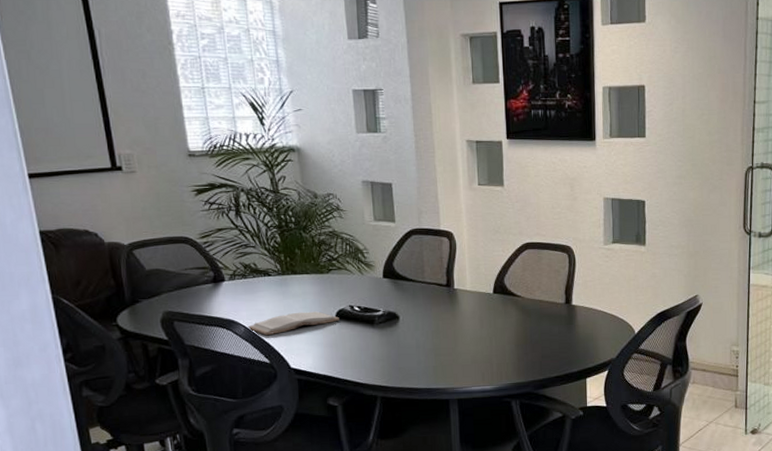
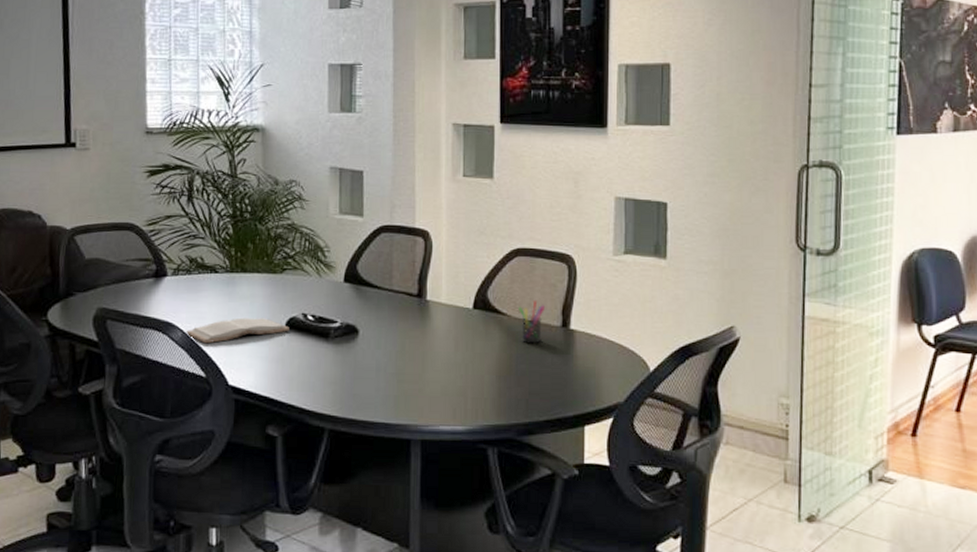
pen holder: none [530,284,551,318] -> present [518,301,545,344]

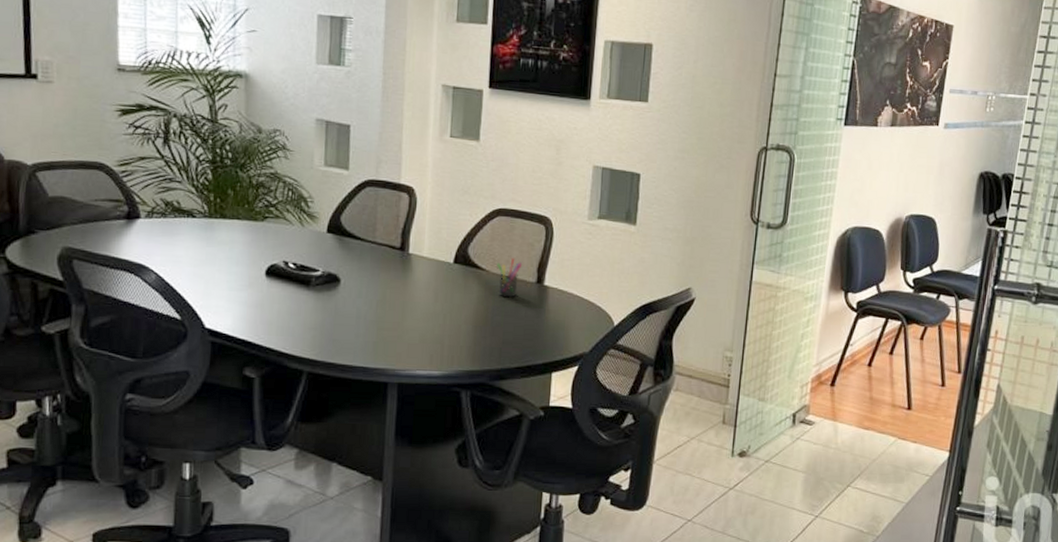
book: present [186,317,289,344] -> none [160,263,270,287]

